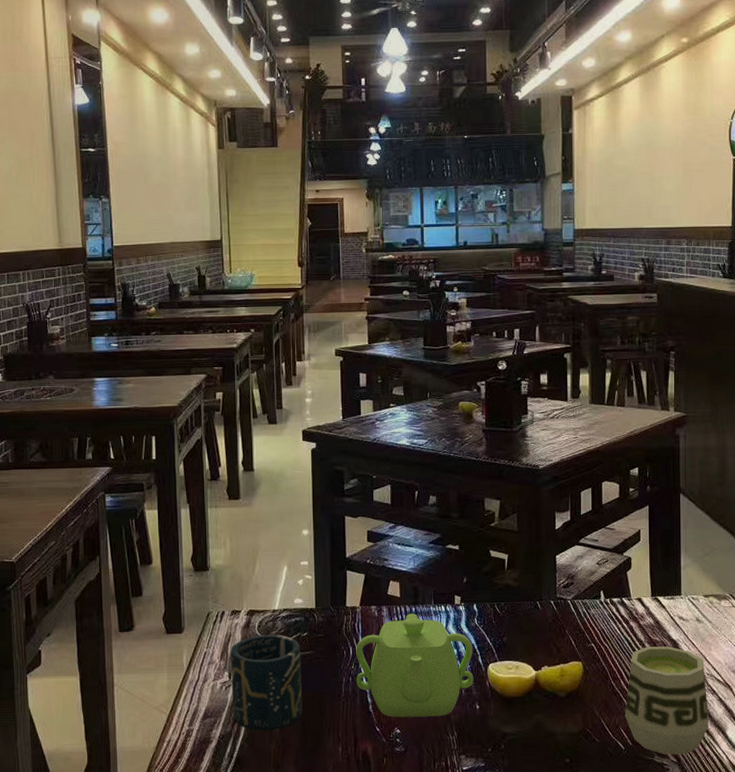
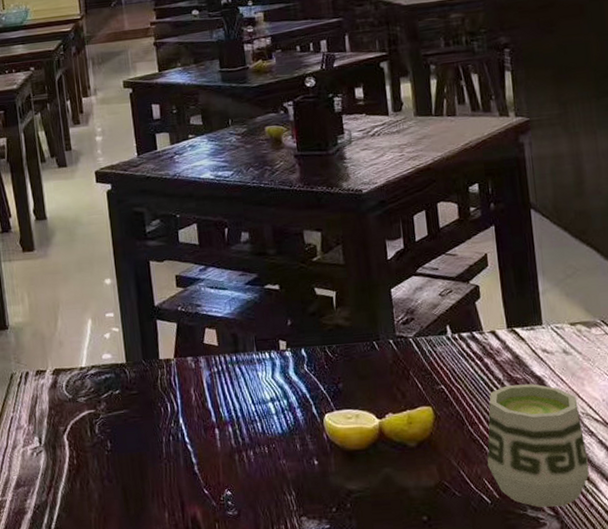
cup: present [231,634,303,731] -> none [38,394,122,499]
teapot: present [356,613,474,717] -> none [174,363,309,478]

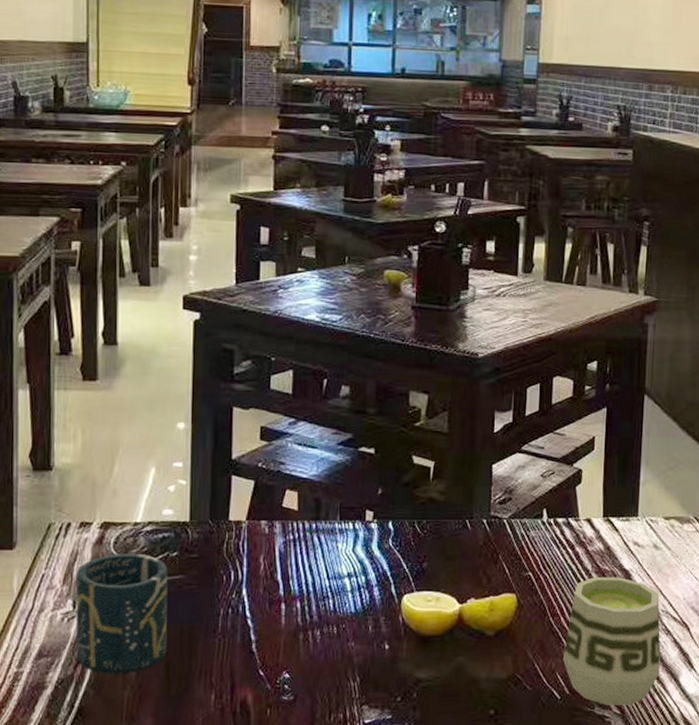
cup: none [38,394,122,499] -> present [76,553,168,674]

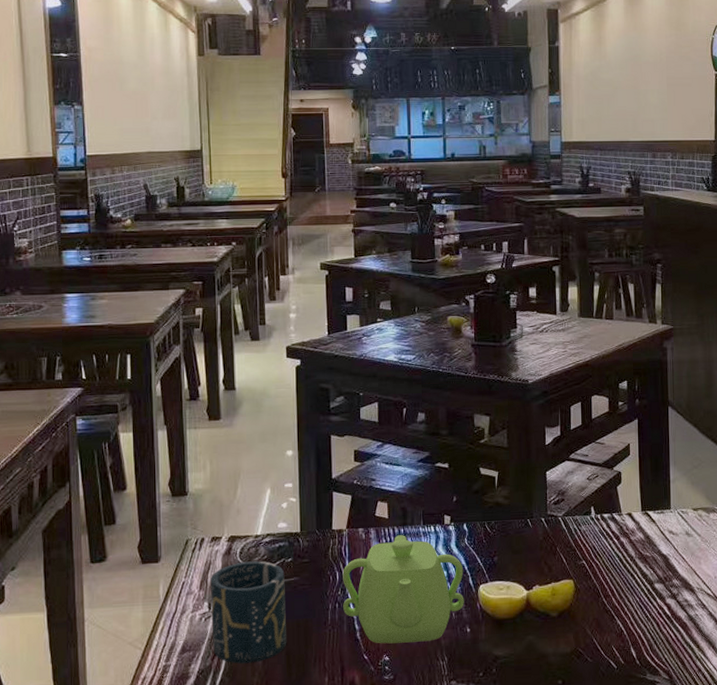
teapot: none [237,531,385,659] -> present [342,535,464,644]
cup: present [562,577,661,705] -> none [616,561,699,672]

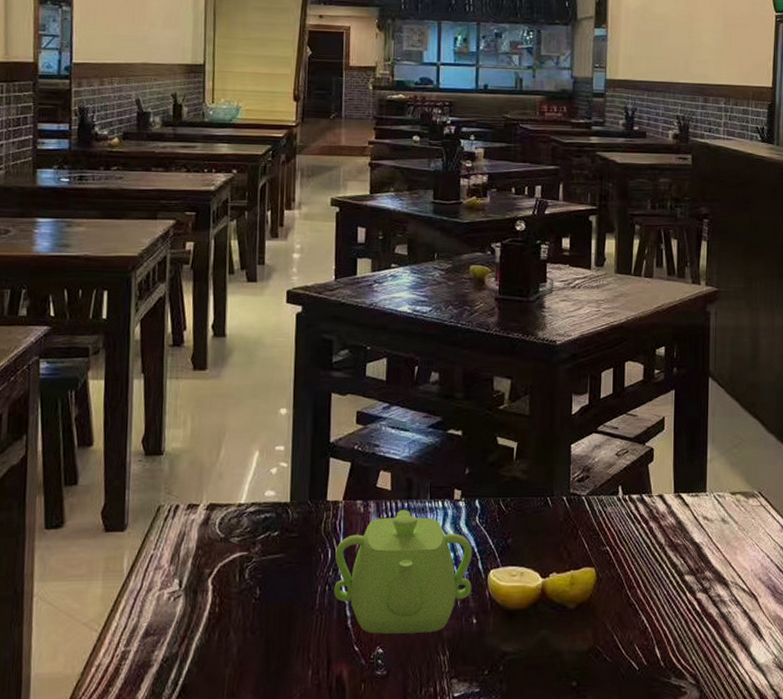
cup: present [211,561,287,664] -> none [181,533,269,652]

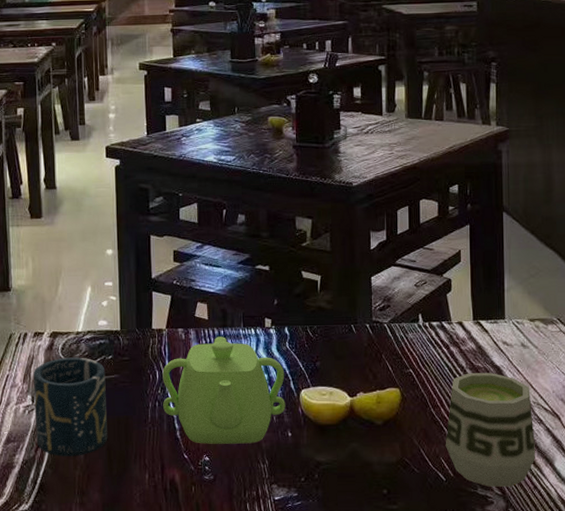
cup: none [181,533,269,652] -> present [34,357,108,456]
cup: none [639,550,732,676] -> present [445,373,535,487]

